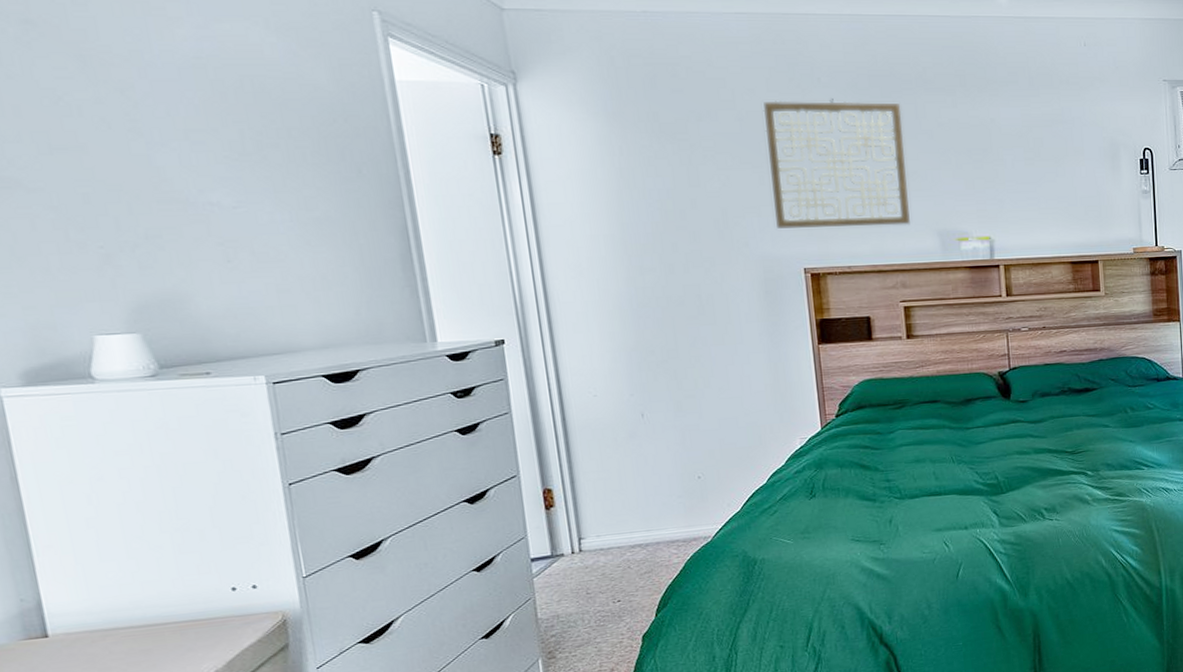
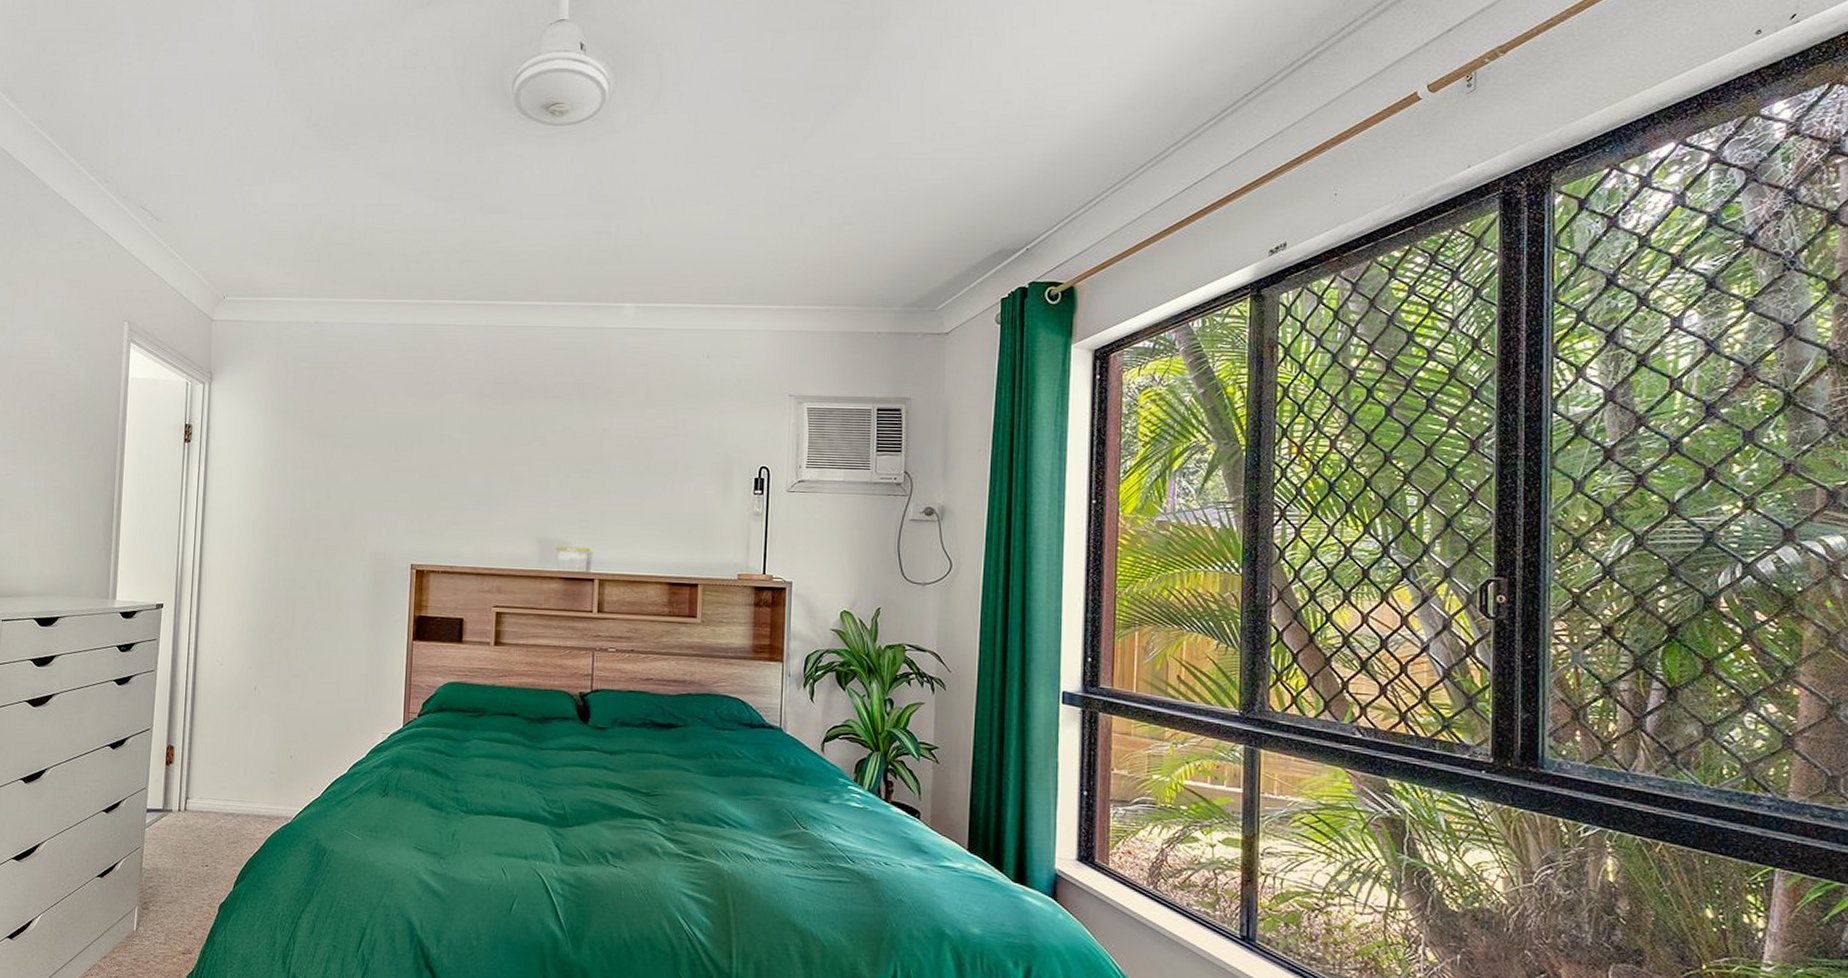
wall art: present [763,99,910,229] -> none [393,404,520,530]

